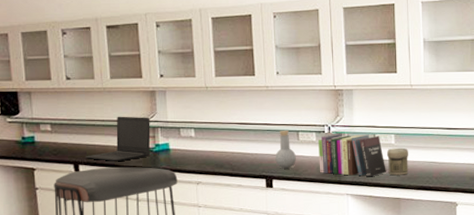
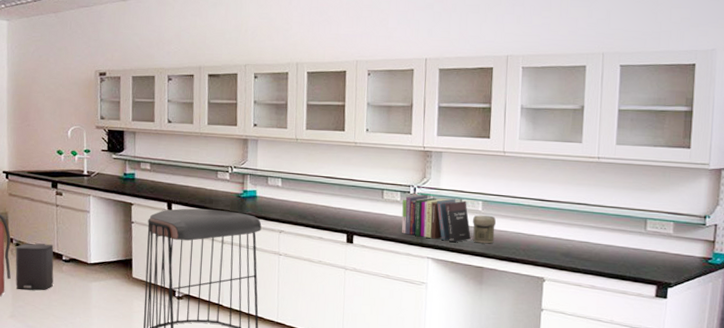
laptop: present [85,116,151,162] -> none [179,161,241,204]
flask: present [275,131,296,169] -> none [358,187,379,226]

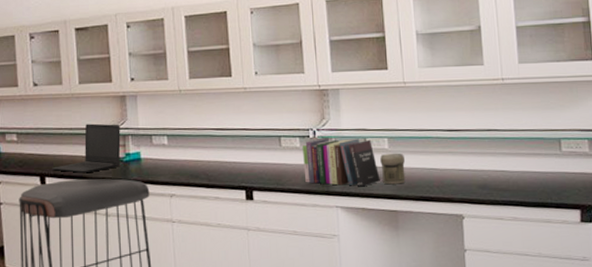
laptop: none [179,161,241,204] -> present [52,123,121,174]

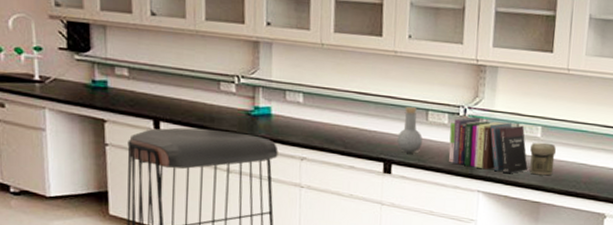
laptop: present [52,123,121,174] -> none [168,67,251,123]
flask: none [255,136,279,179] -> present [397,107,422,154]

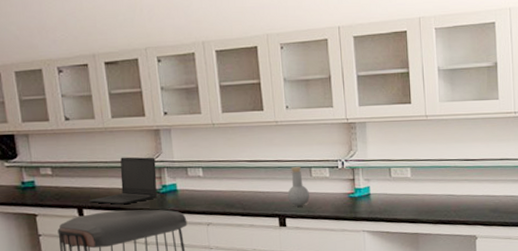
laptop: none [168,67,251,123] -> present [89,157,157,205]
books: present [448,117,528,174] -> none [332,167,403,213]
jar: present [530,142,556,176] -> none [403,181,426,210]

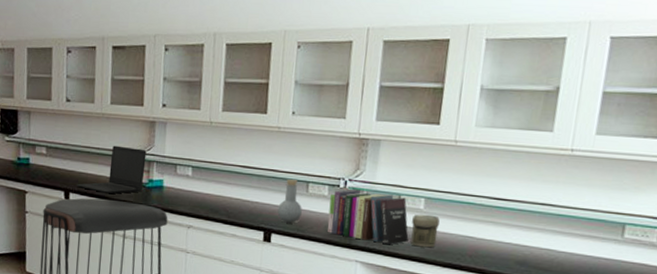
books: none [332,167,403,213] -> present [327,189,409,245]
jar: none [403,181,426,210] -> present [410,214,440,248]

